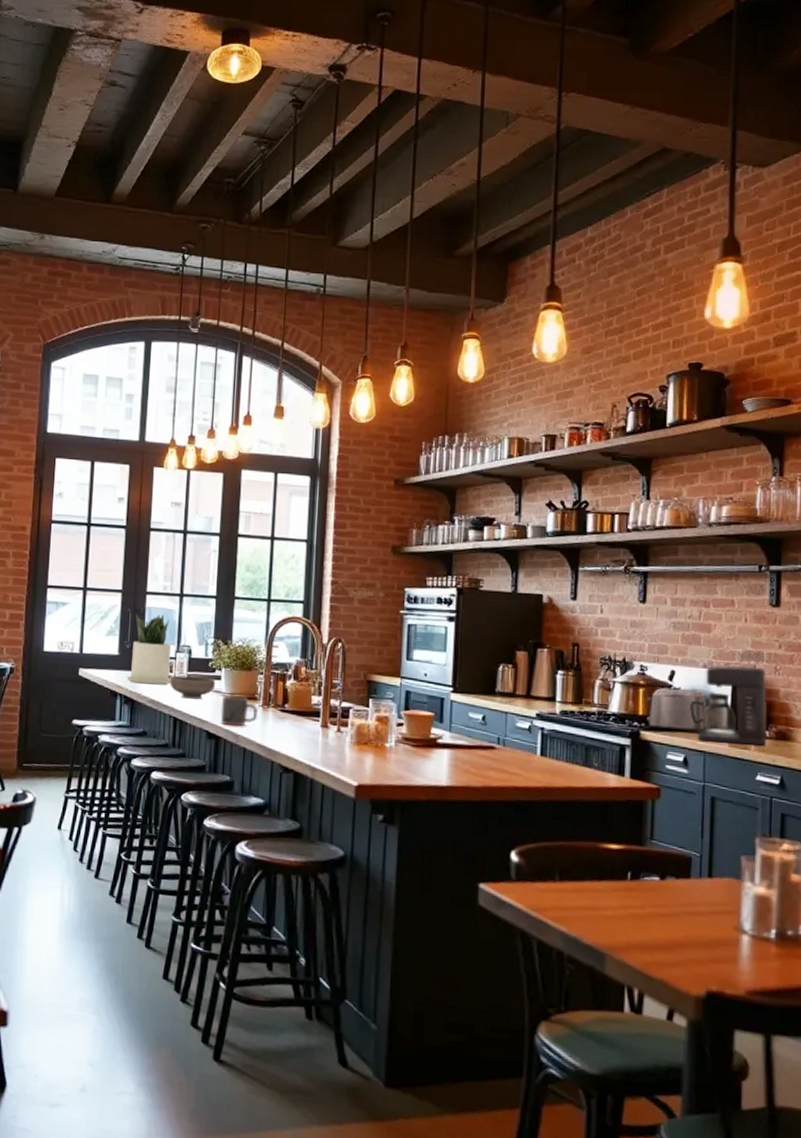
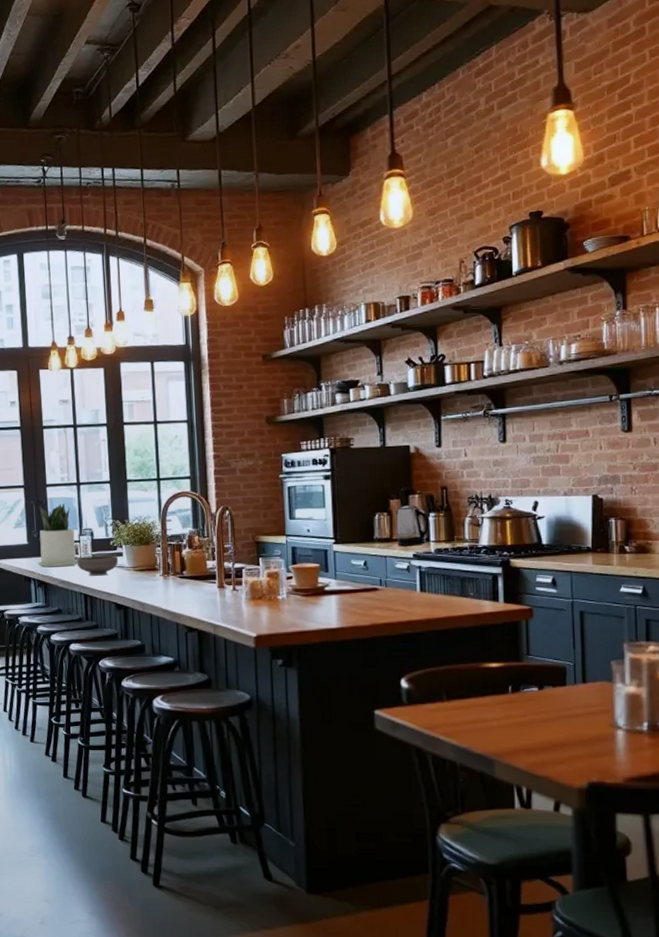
mug: present [220,694,257,726] -> none [125,568,159,595]
kettle: none [520,659,558,705] -> present [395,505,430,547]
toaster: present [646,687,706,734] -> none [513,516,570,558]
coffee maker: present [690,665,767,746] -> none [554,489,628,562]

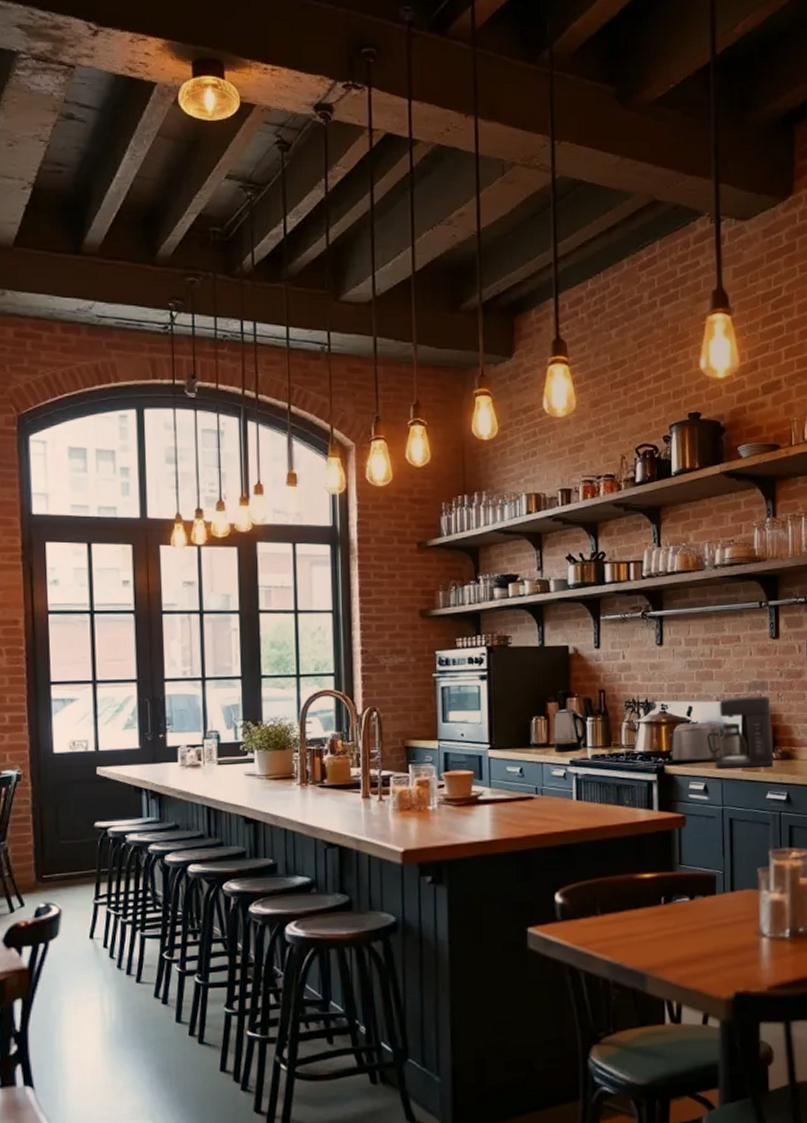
planter: present [37,502,78,568] -> none [150,700,201,776]
bowl: present [77,555,119,576] -> none [199,761,249,786]
toaster: none [513,516,570,558] -> present [668,722,721,764]
coffee maker: none [554,489,628,562] -> present [707,695,774,769]

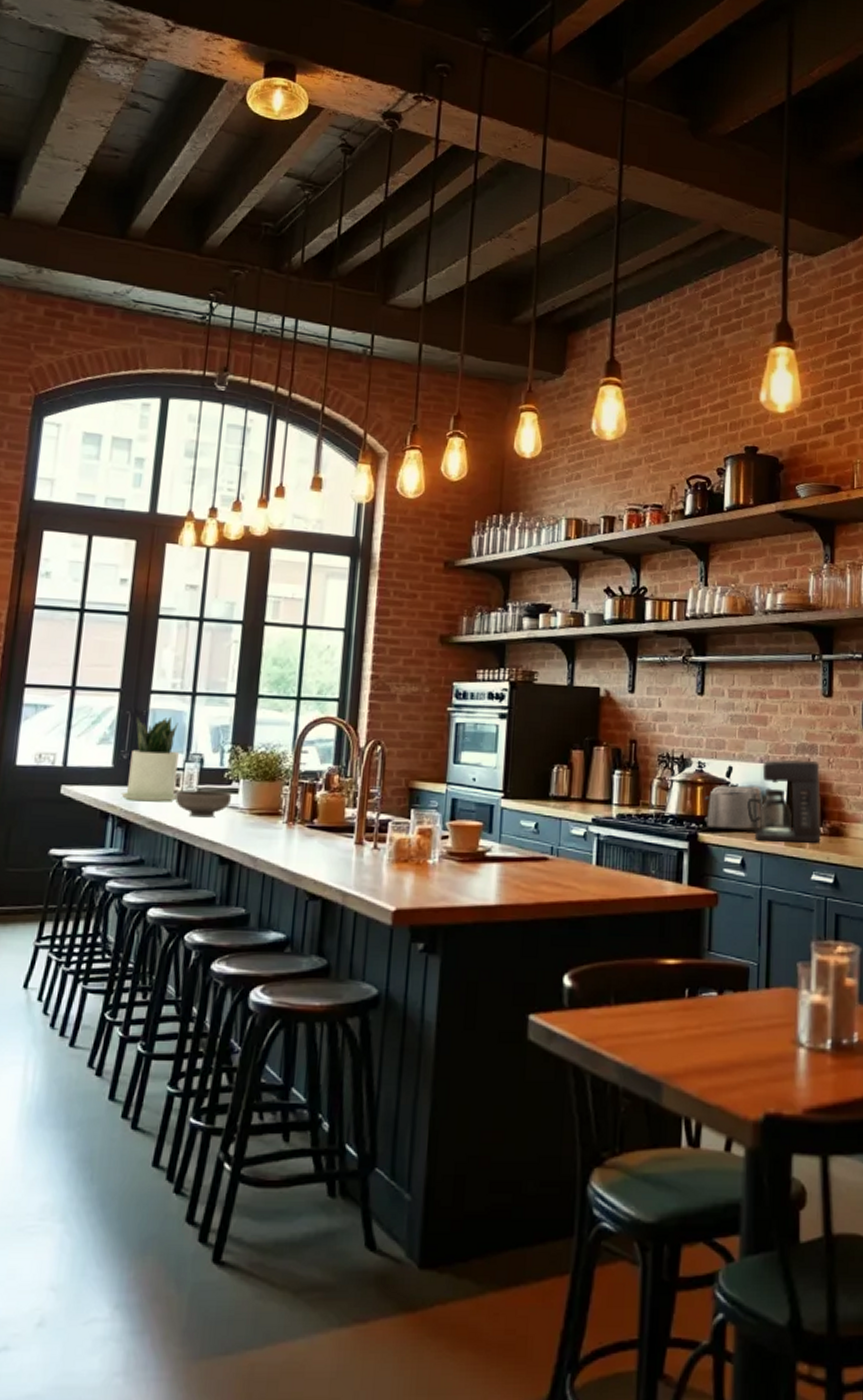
planter: none [150,700,201,776] -> present [121,716,179,802]
bowl: none [199,761,249,786] -> present [175,789,232,818]
kettle: present [552,709,588,752] -> none [575,759,615,809]

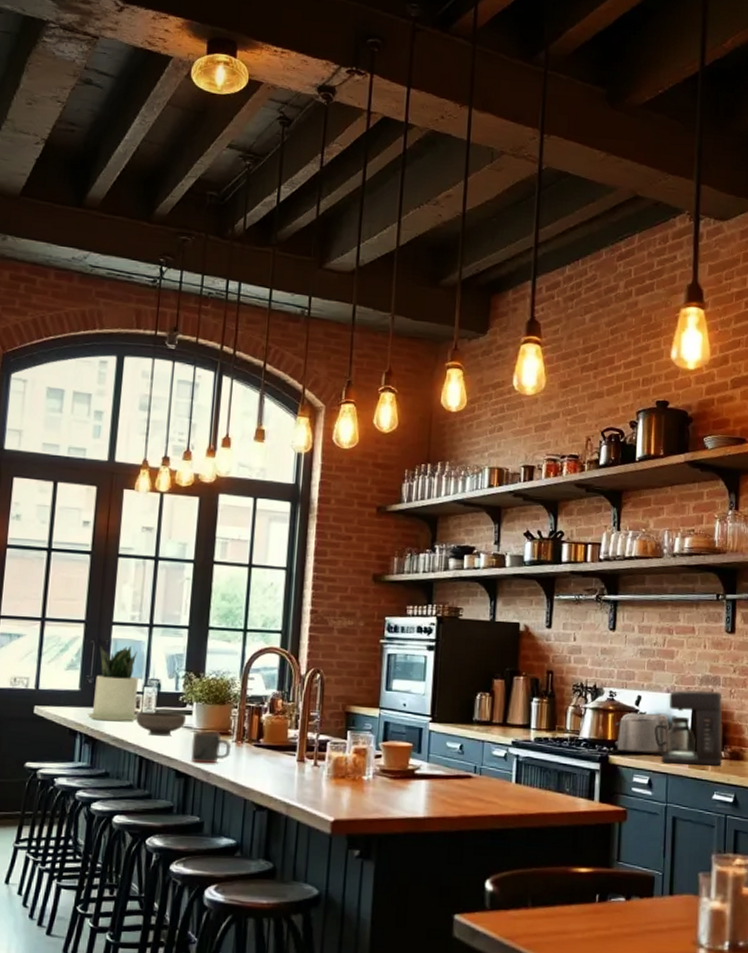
mug: none [236,810,281,847] -> present [191,730,231,763]

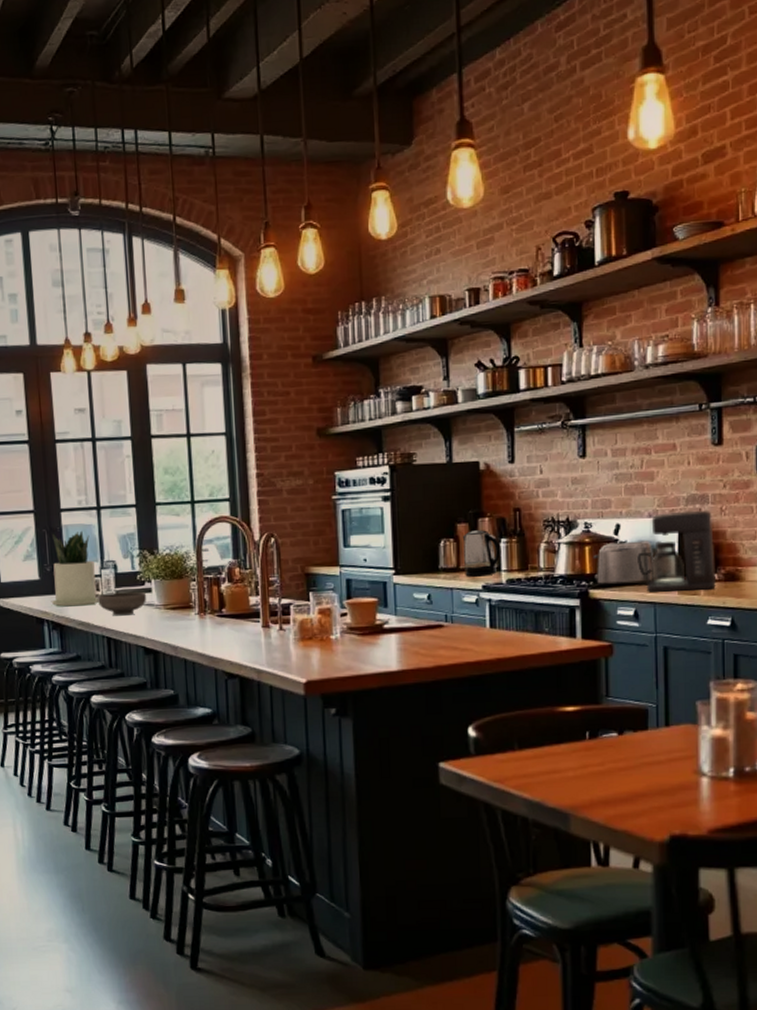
mug: present [191,730,231,763] -> none [155,606,194,638]
kettle: none [497,687,533,732] -> present [462,530,502,577]

